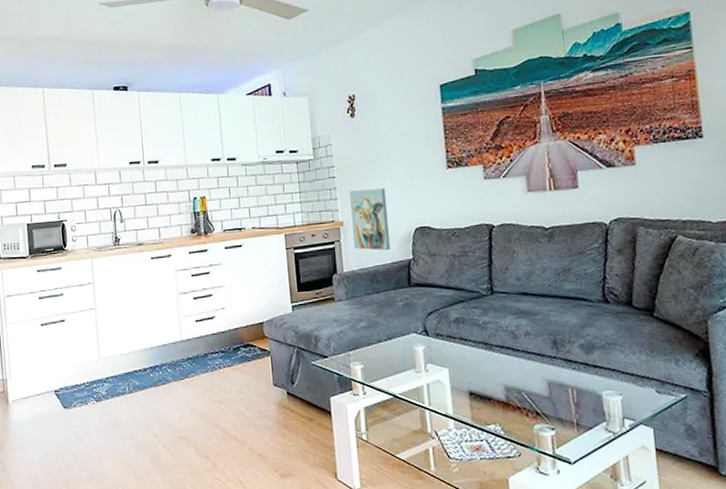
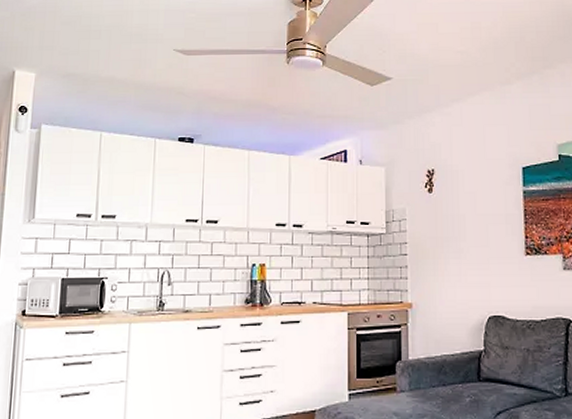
wall art: present [350,188,390,251] -> none [421,271,461,339]

